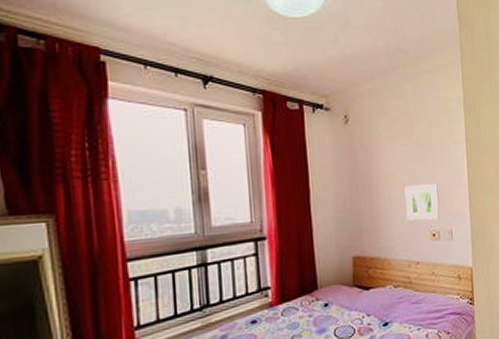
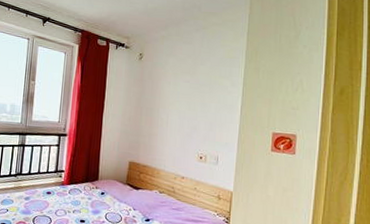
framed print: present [404,183,440,221] -> none [179,114,211,145]

